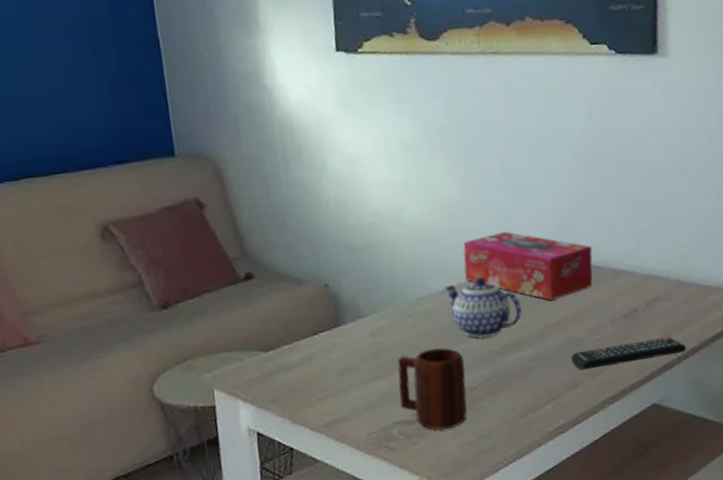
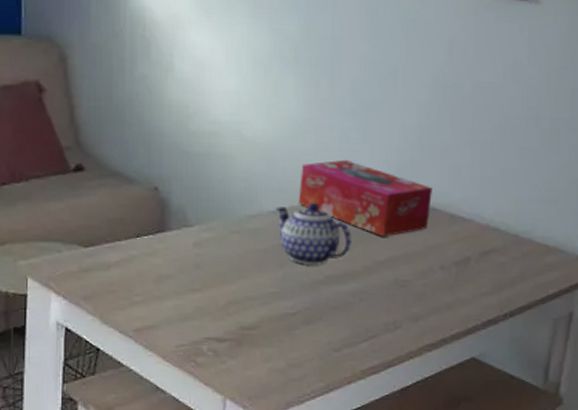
mug: present [397,347,467,430] -> none [214,268,286,352]
remote control: present [571,337,687,371] -> none [395,291,515,313]

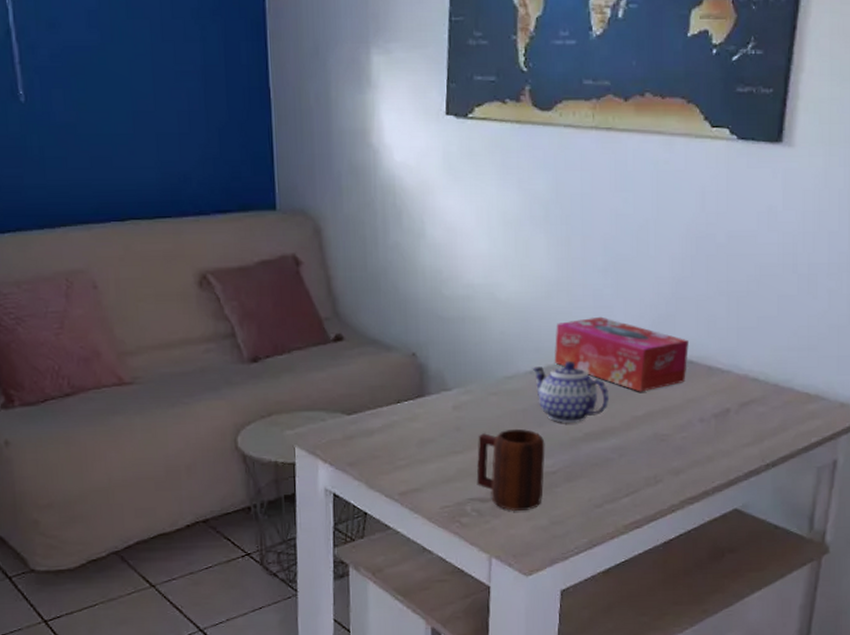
mug: none [214,268,286,352] -> present [476,428,545,511]

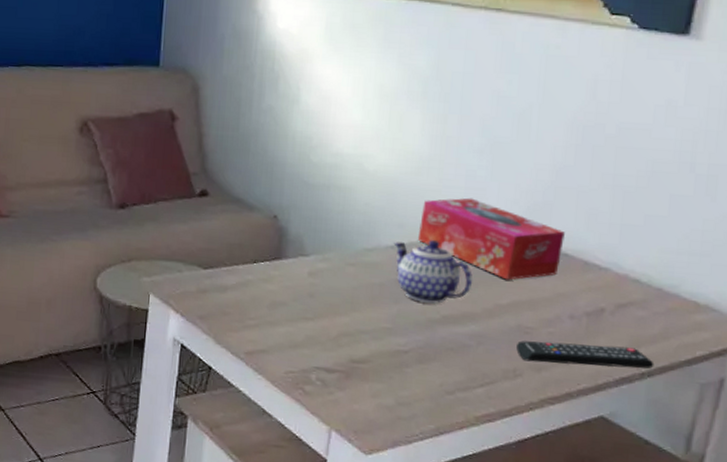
mug: present [476,428,545,511] -> none [324,302,400,387]
remote control: none [655,442,777,467] -> present [516,341,654,369]

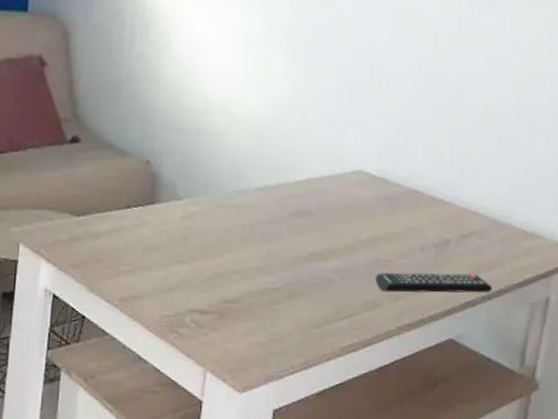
teapot: present [394,239,472,304] -> none [262,180,335,242]
tissue box: present [417,197,565,280] -> none [284,140,414,217]

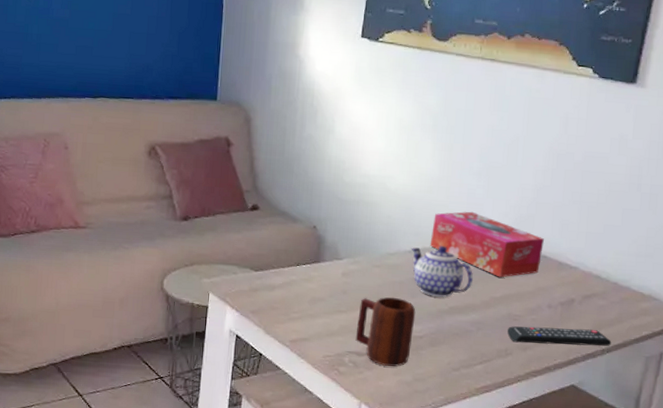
mug: none [198,242,269,325] -> present [355,297,416,367]
teapot: none [262,180,335,242] -> present [411,245,473,297]
tissue box: none [284,140,414,217] -> present [429,211,544,278]

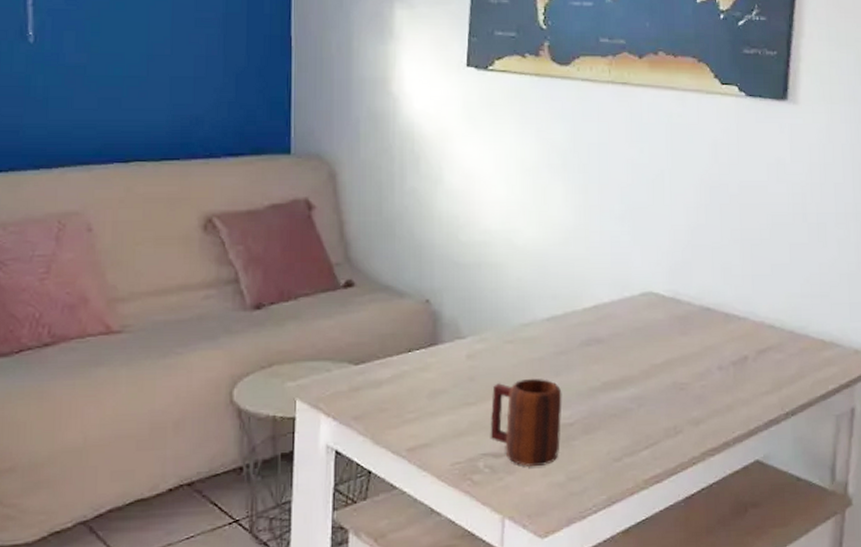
teapot: present [411,245,473,297] -> none [549,307,627,372]
tissue box: present [429,211,544,278] -> none [571,263,705,340]
remote control: present [507,326,612,346] -> none [674,390,796,417]

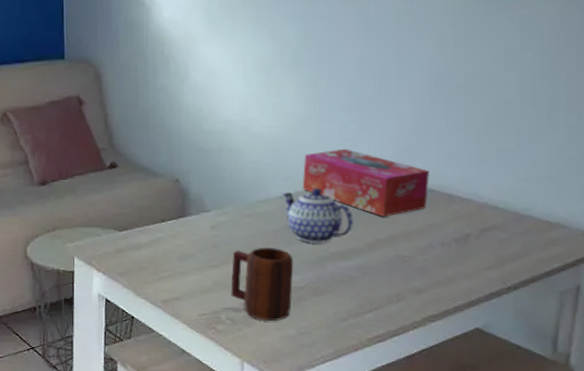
teapot: none [549,307,627,372] -> present [282,187,353,243]
tissue box: none [571,263,705,340] -> present [302,148,429,217]

